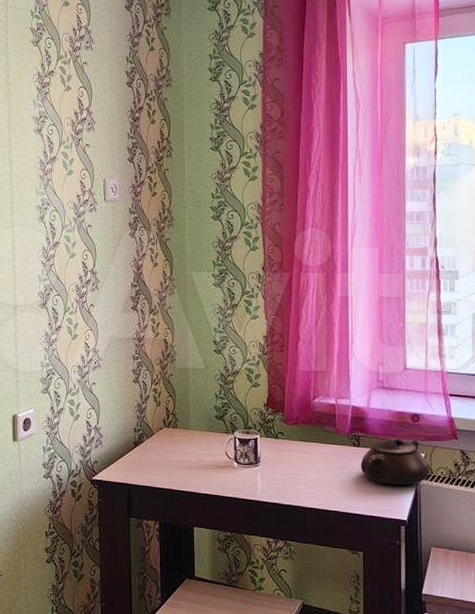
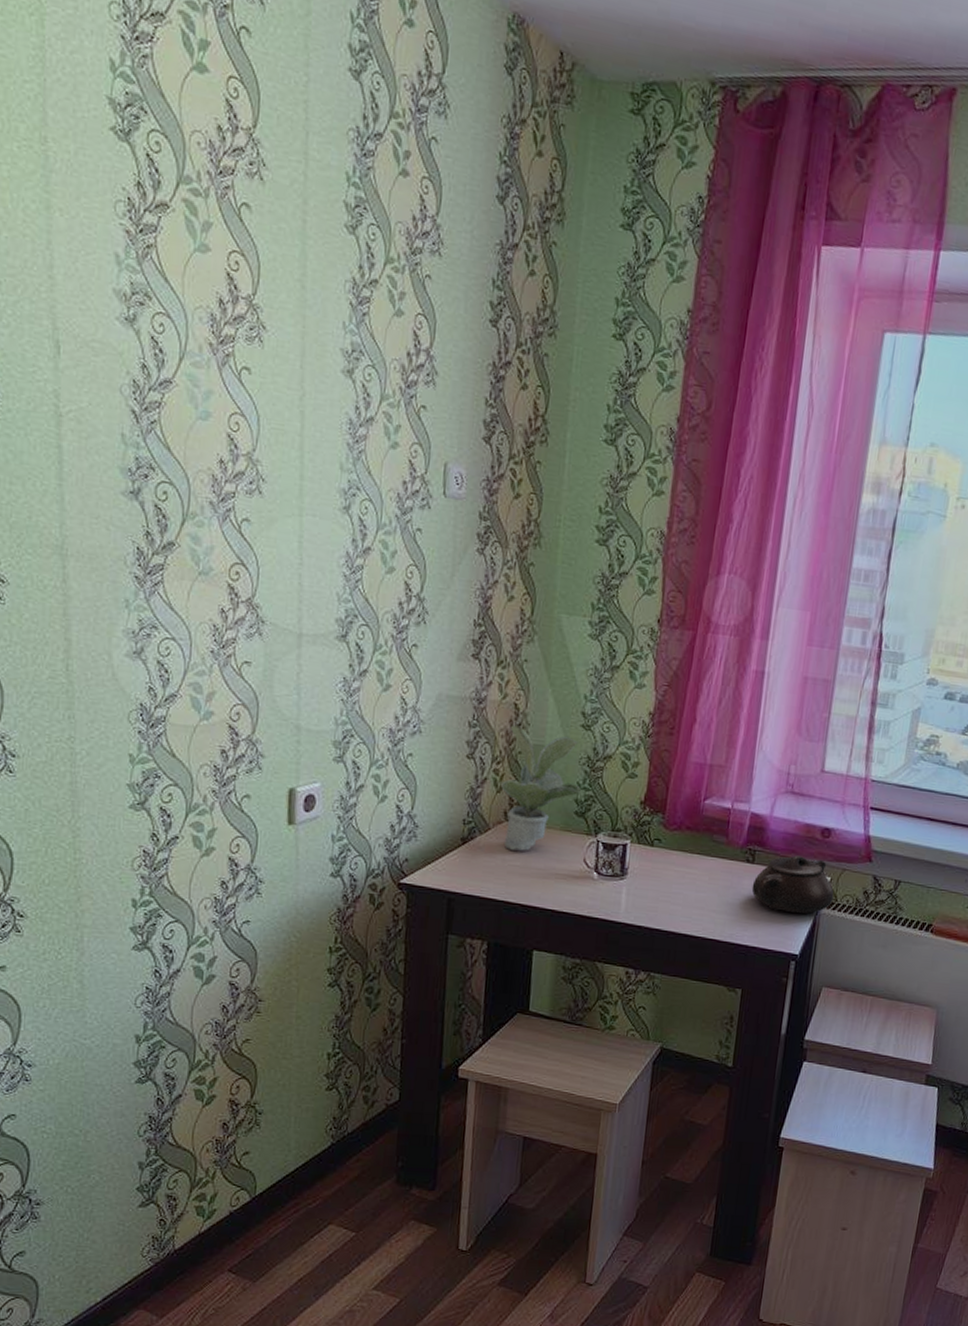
potted plant: none [160,355,218,449] -> present [501,725,581,851]

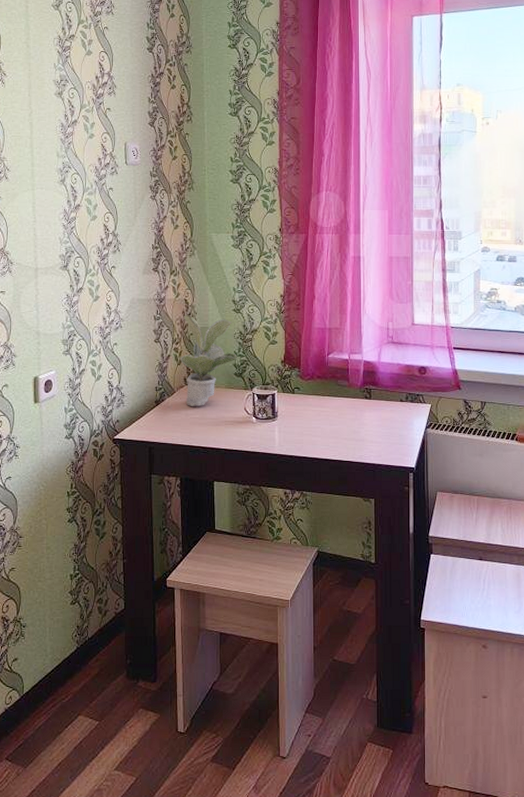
teapot: present [751,855,834,914] -> none [372,390,436,434]

